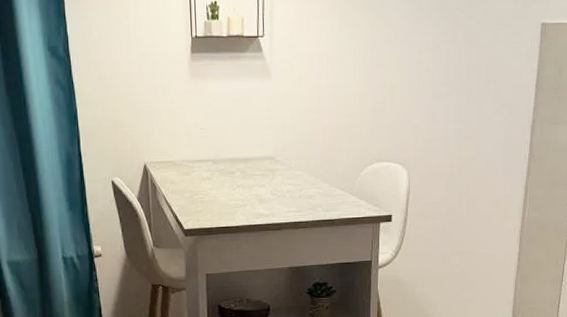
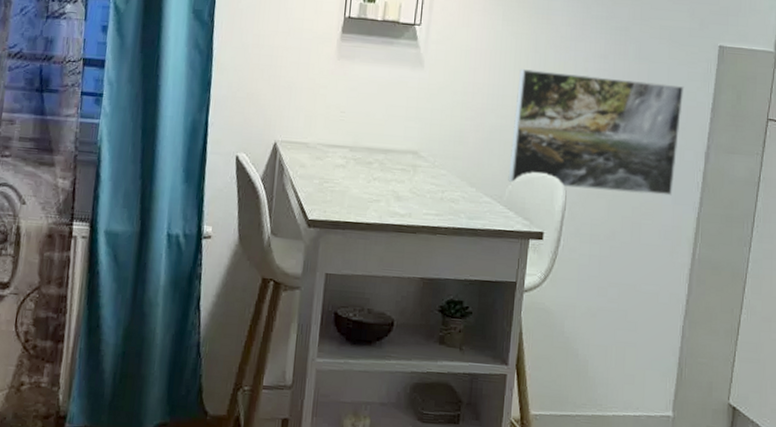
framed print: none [357,66,511,174] -> present [508,69,684,196]

